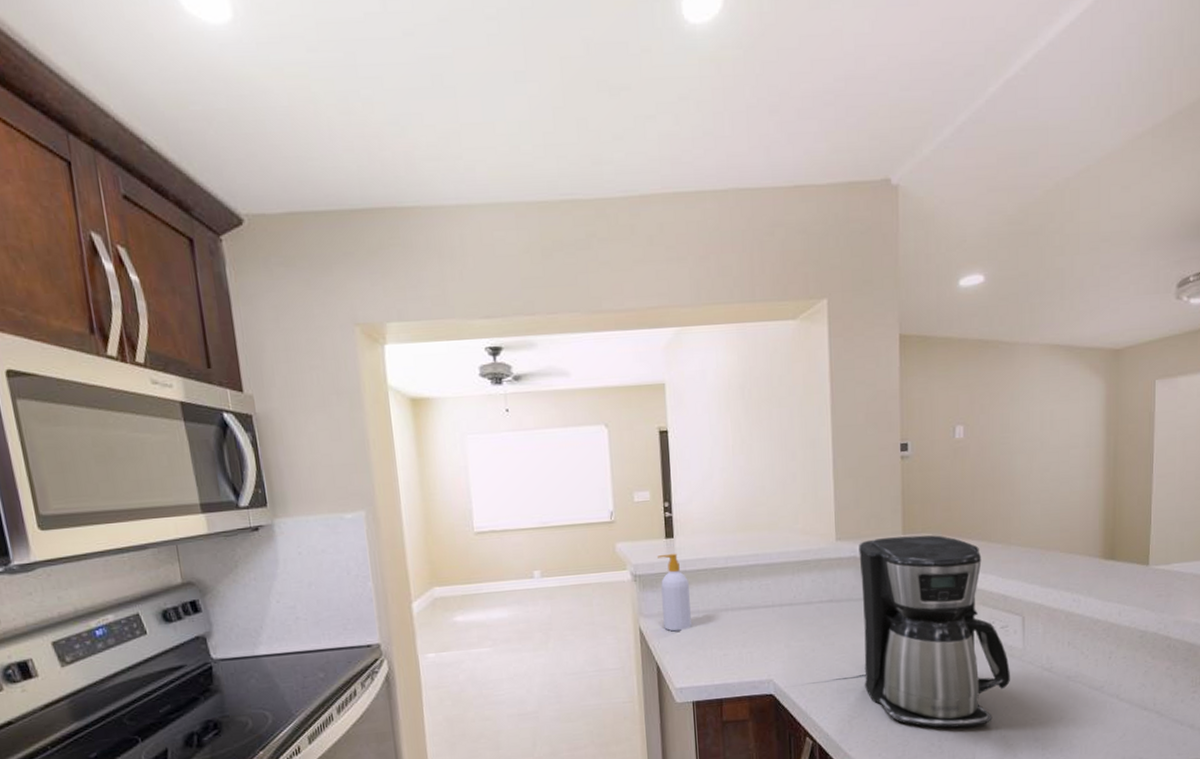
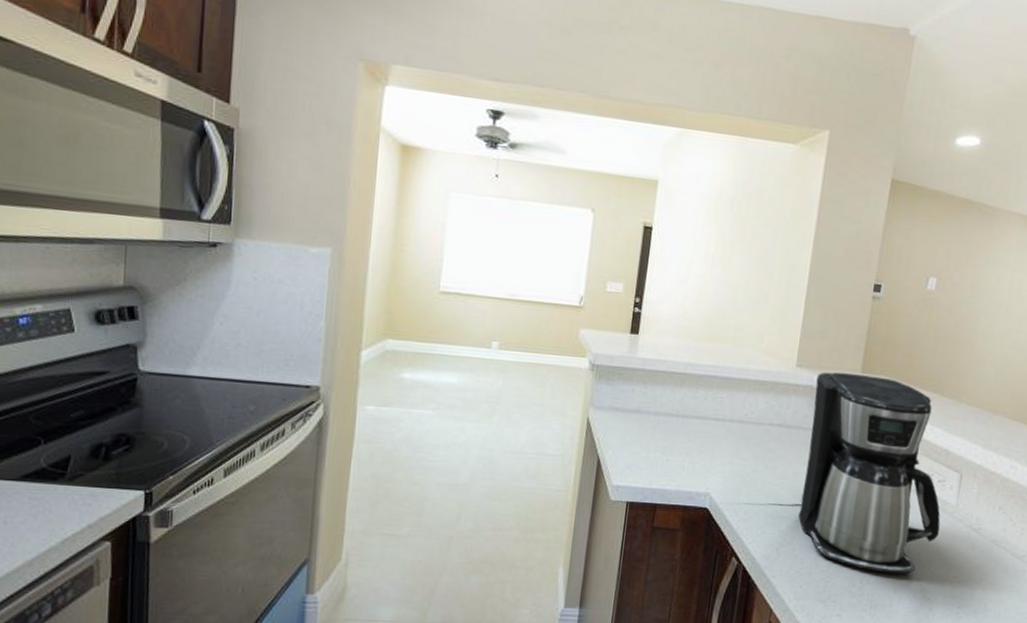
soap bottle: present [658,553,691,632] -> none [612,348,645,429]

